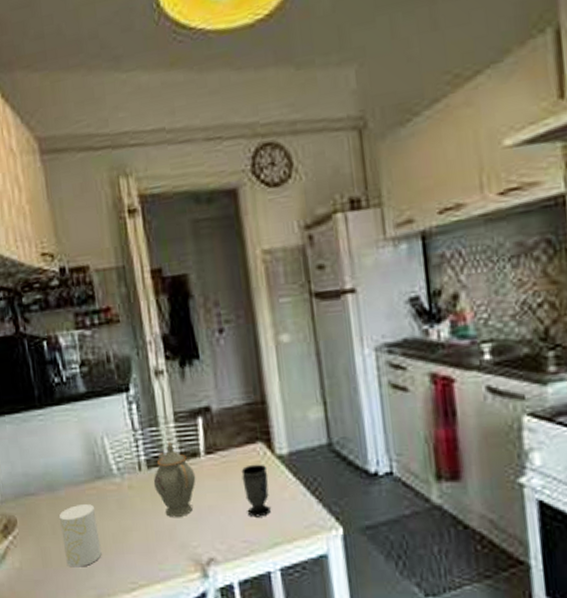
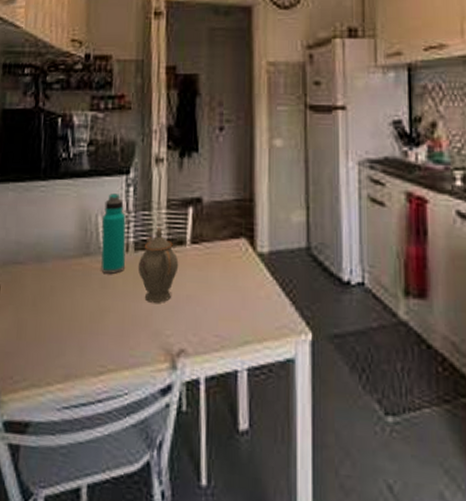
cup: present [58,503,102,568] -> none [40,278,78,344]
water bottle: none [108,413,140,494] -> present [101,194,126,274]
cup: present [241,464,271,517] -> none [222,259,247,313]

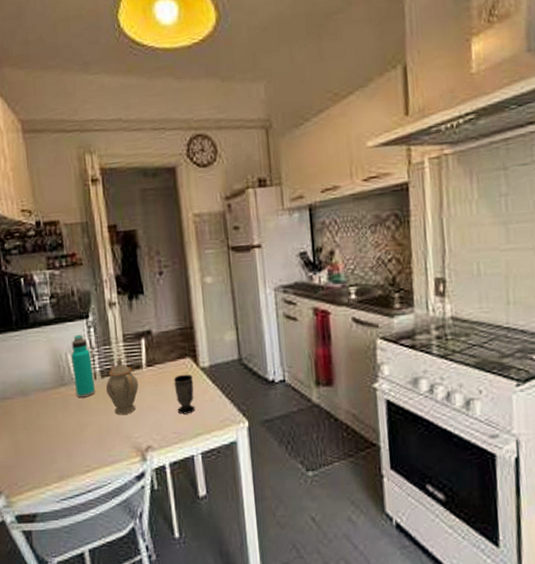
cup: none [222,259,247,313] -> present [173,374,195,414]

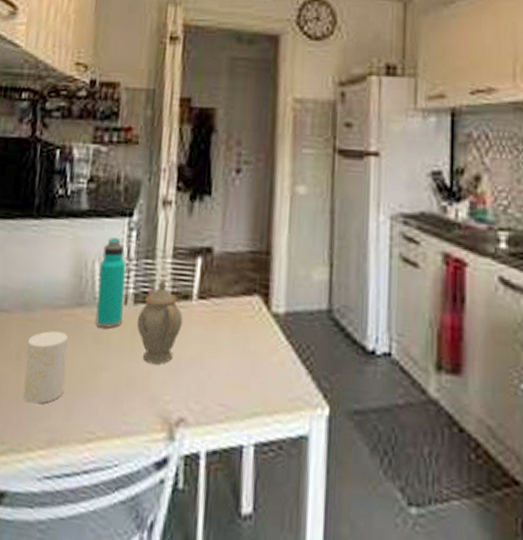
cup: none [29,405,63,455] -> present [23,330,68,404]
cup: present [173,374,195,414] -> none [230,318,260,380]

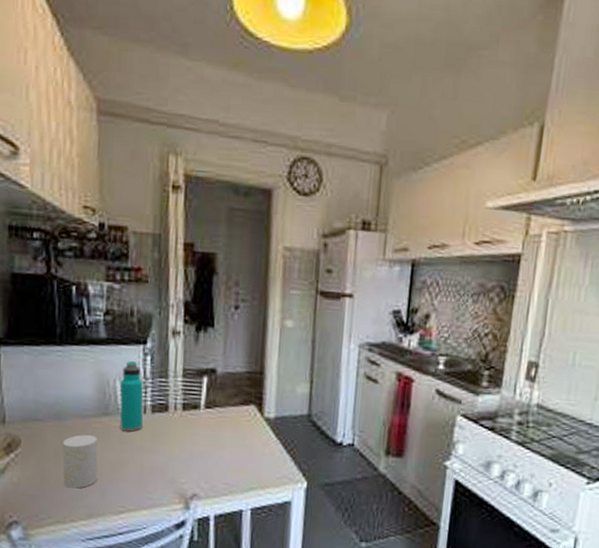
teapot: present [136,279,183,365] -> none [155,393,193,457]

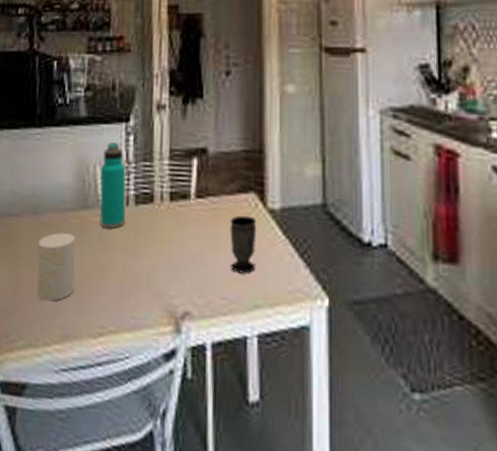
cup: none [232,422,255,466] -> present [230,215,257,274]

